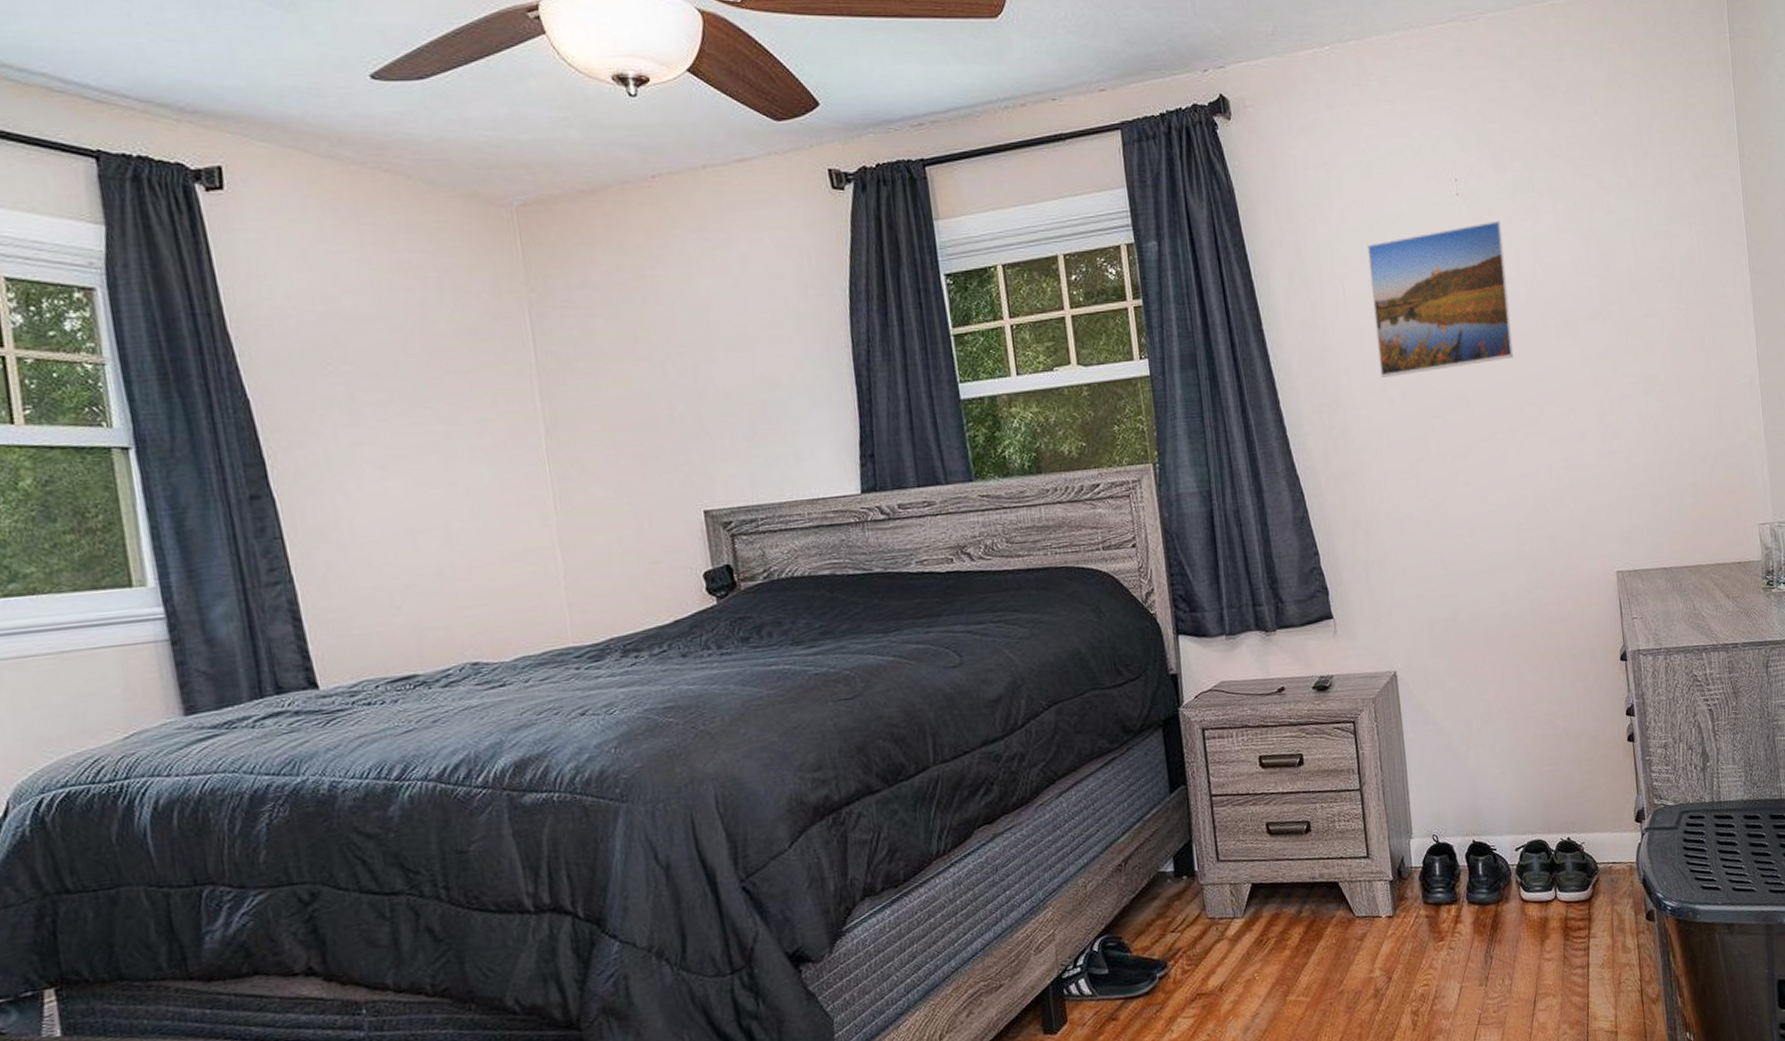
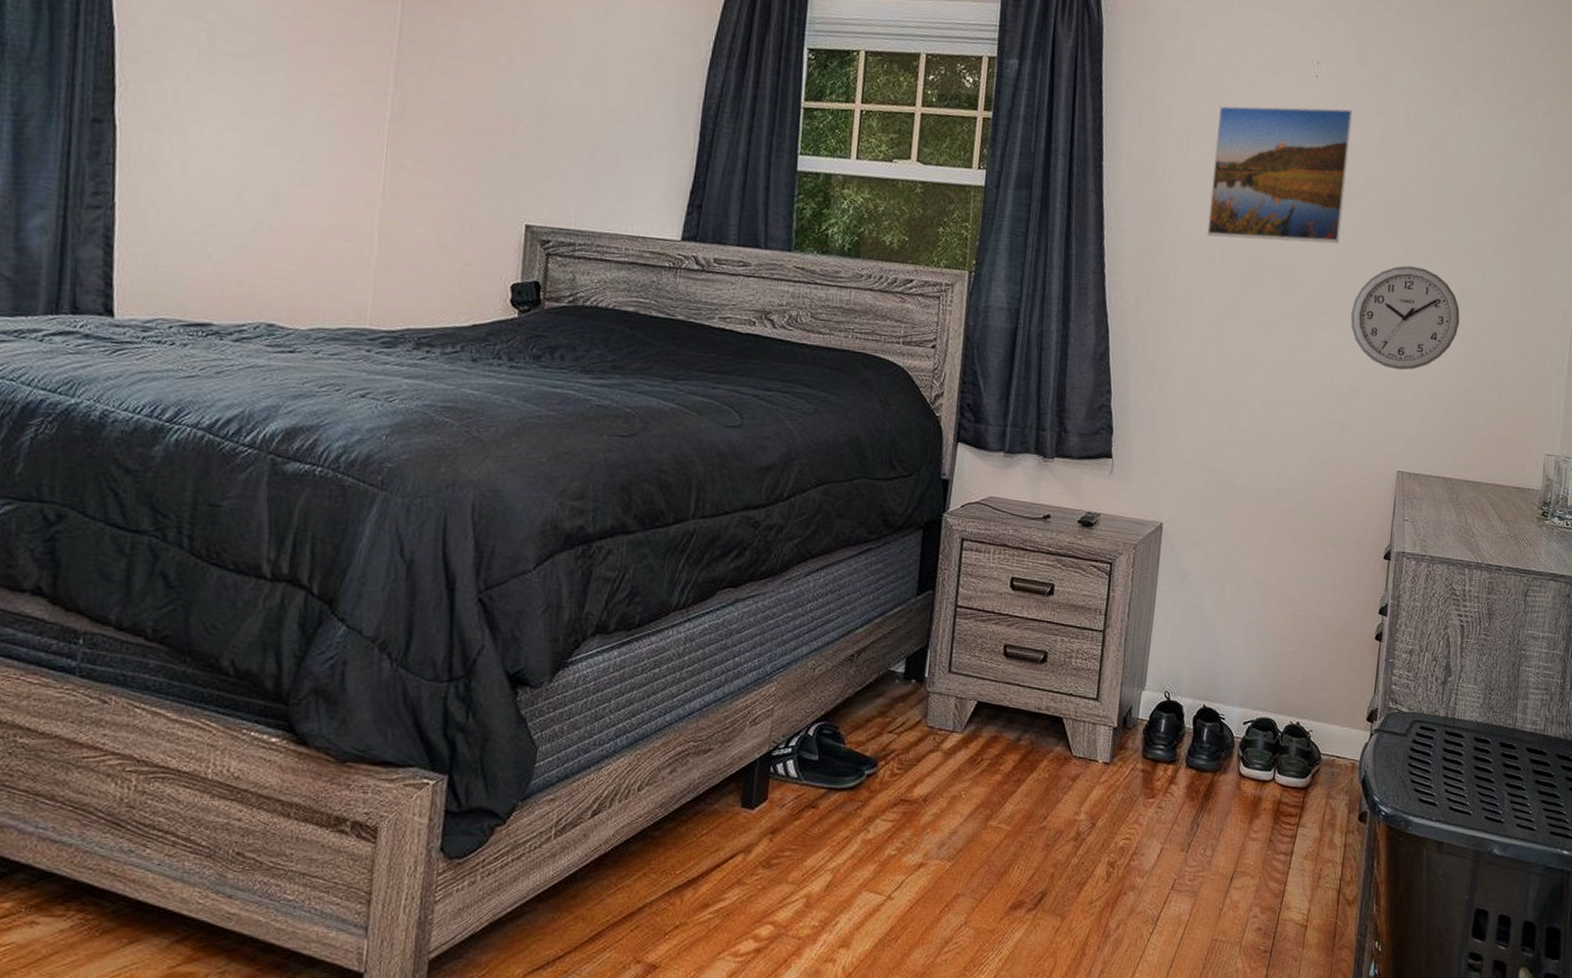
wall clock: none [1539,364,1649,472] -> present [1350,265,1460,370]

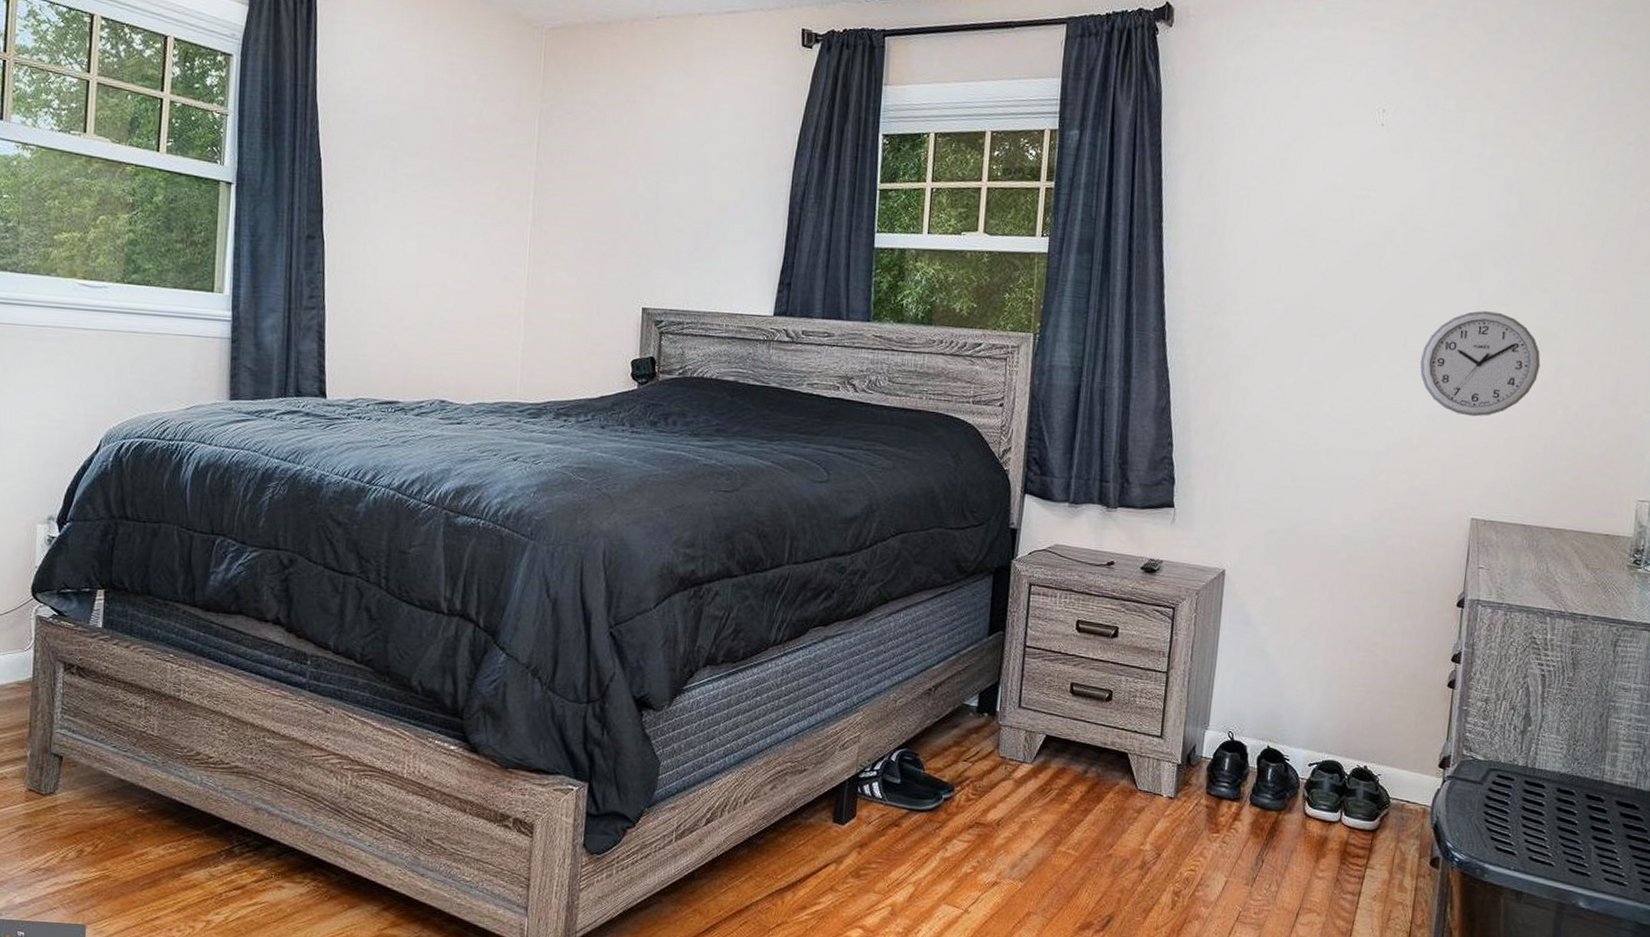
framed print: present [1207,105,1353,244] -> none [1268,155,1422,292]

